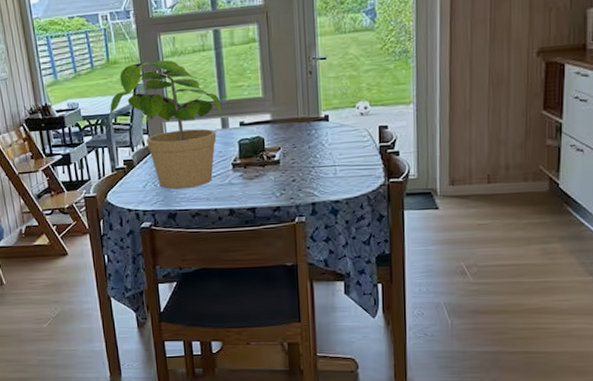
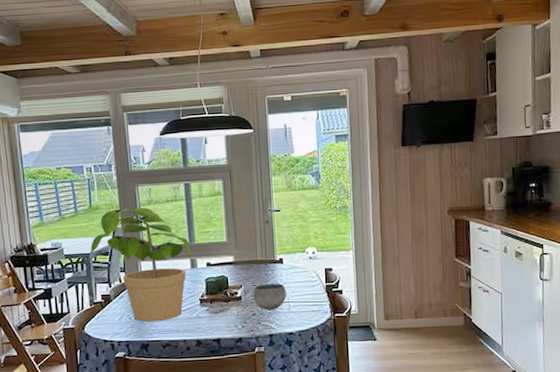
bowl: none [293,144,332,175] -> present [253,283,286,310]

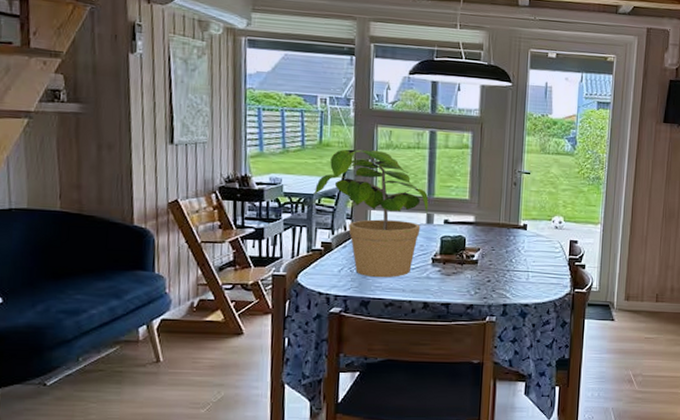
bowl: present [253,283,286,310] -> none [490,250,527,278]

